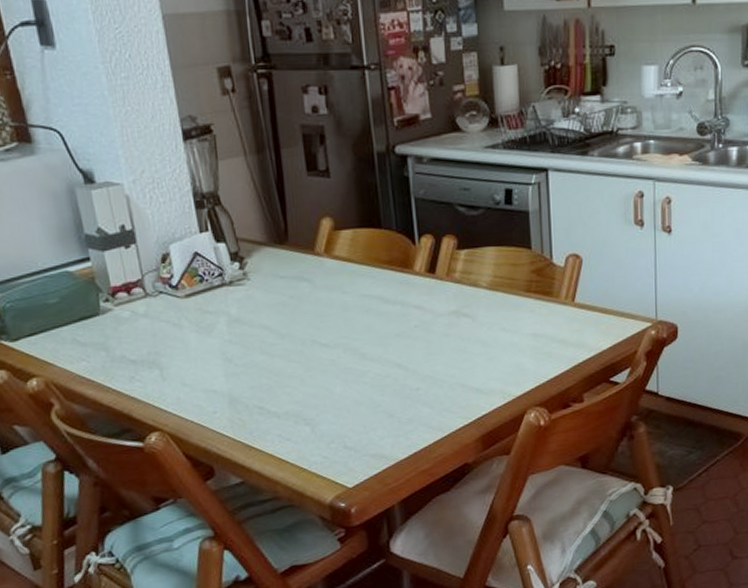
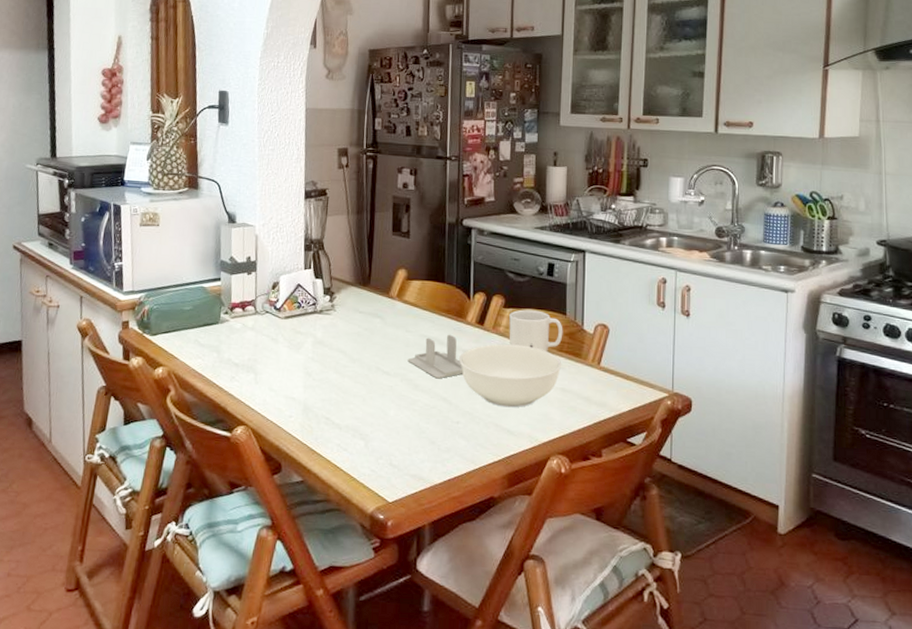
napkin holder: none [348,289,418,344] -> present [407,334,463,379]
bowl: none [410,290,531,364] -> present [459,344,561,408]
mug: none [465,247,530,296] -> present [509,309,563,353]

